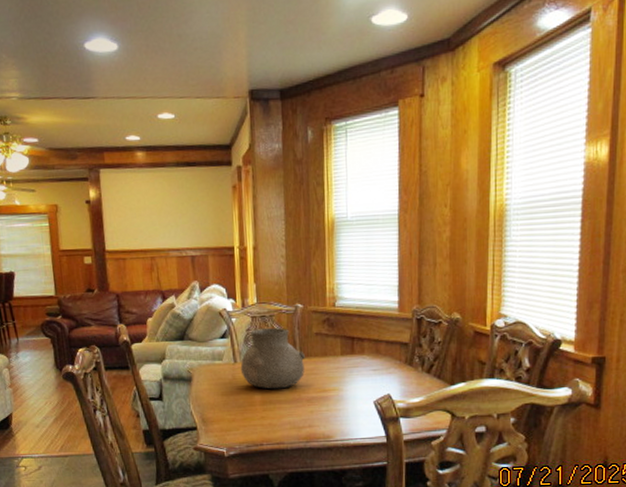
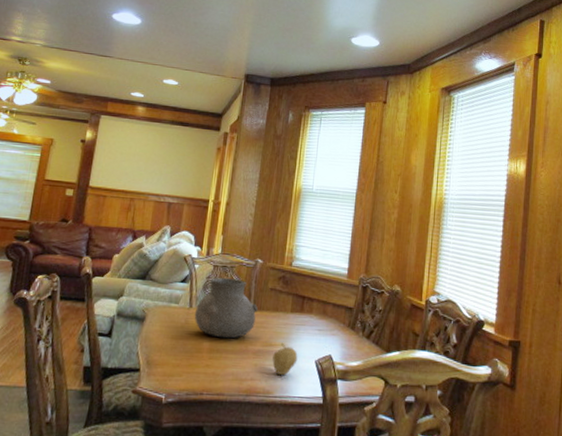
fruit: none [328,387,355,420] -> present [272,342,298,376]

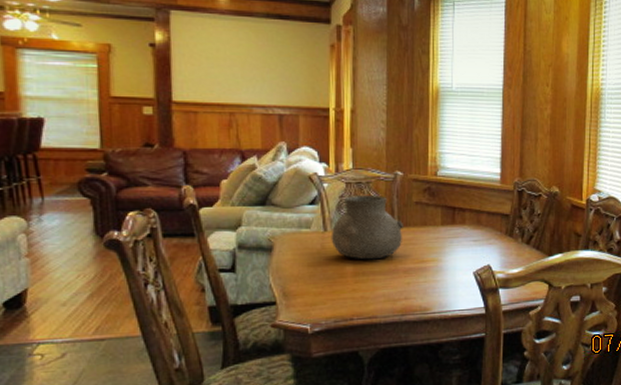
fruit: present [272,342,298,376] -> none [426,257,454,291]

